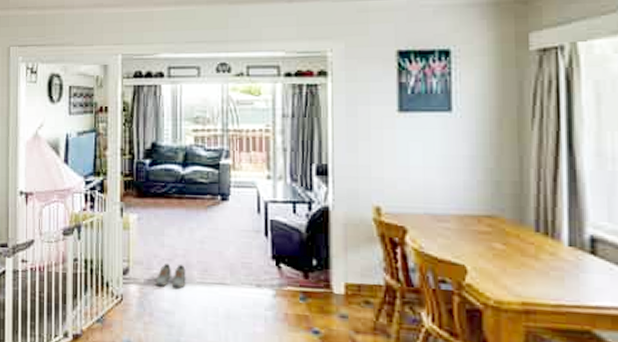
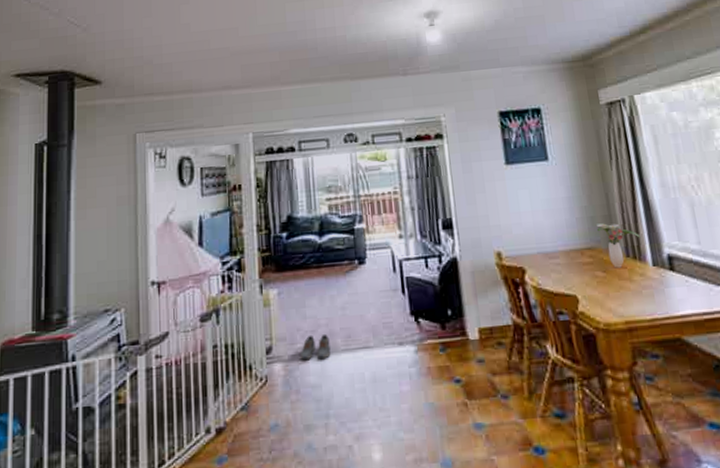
flower arrangement: none [501,190,557,243] -> present [596,223,640,268]

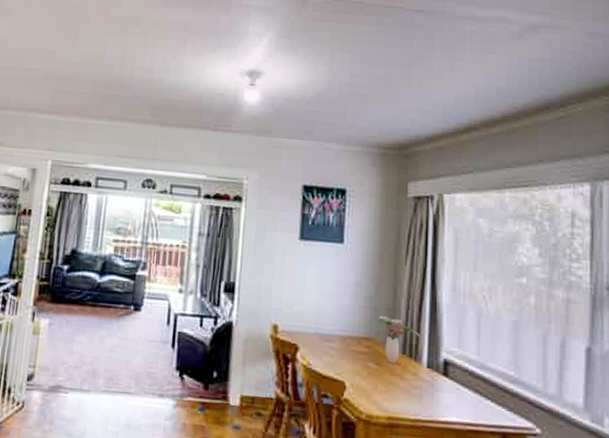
shoe: present [300,333,331,360] -> none [59,370,92,395]

